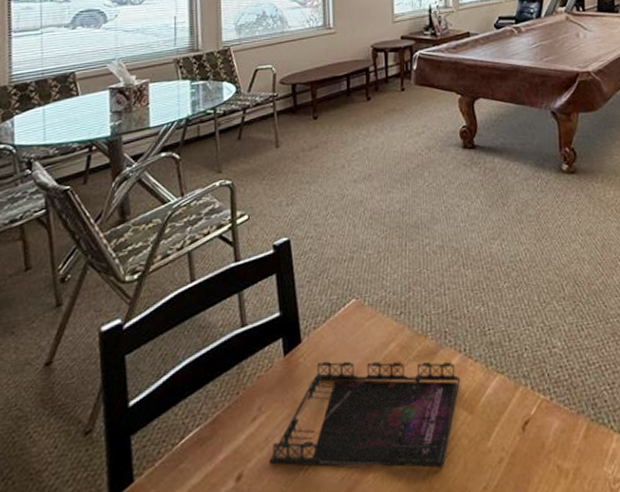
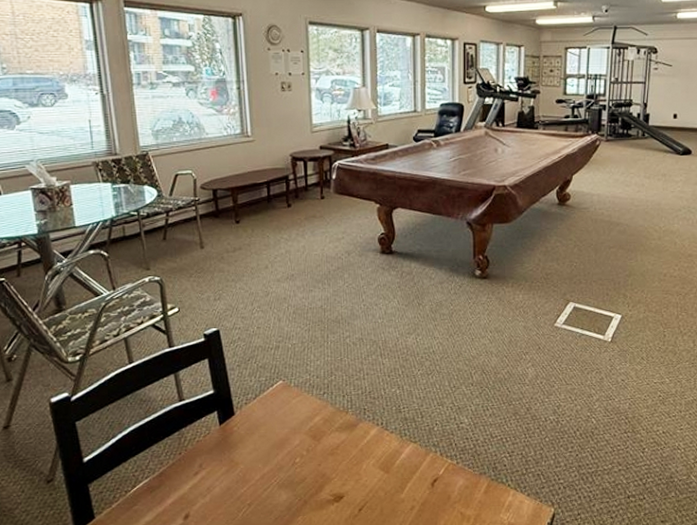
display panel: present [270,361,461,468] -> none [212,430,378,512]

